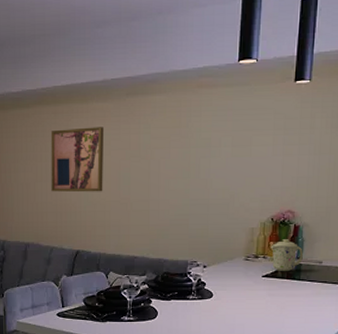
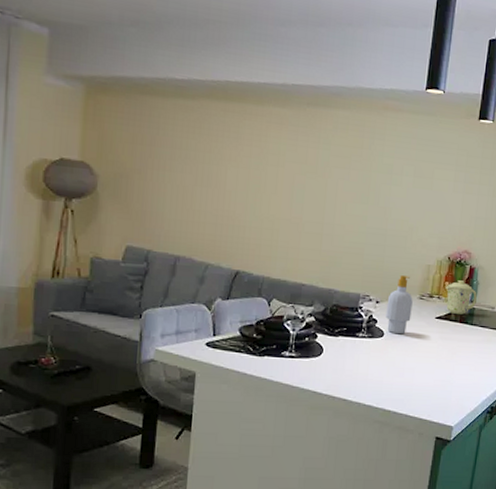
wall art: present [50,127,105,192] -> none [212,130,280,207]
soap bottle: none [213,240,239,294] -> present [385,275,413,335]

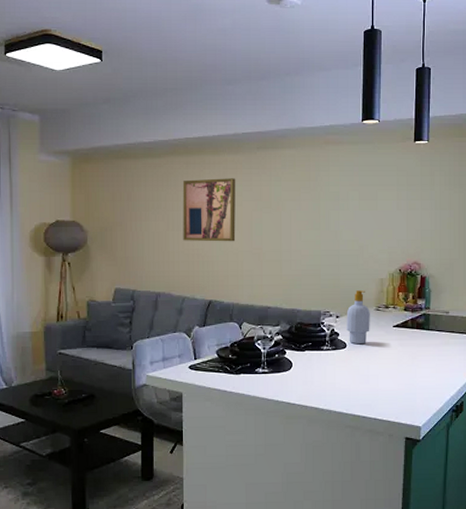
wall art: none [212,130,280,207] -> present [182,178,236,242]
mug: present [445,280,477,315] -> none [400,290,430,322]

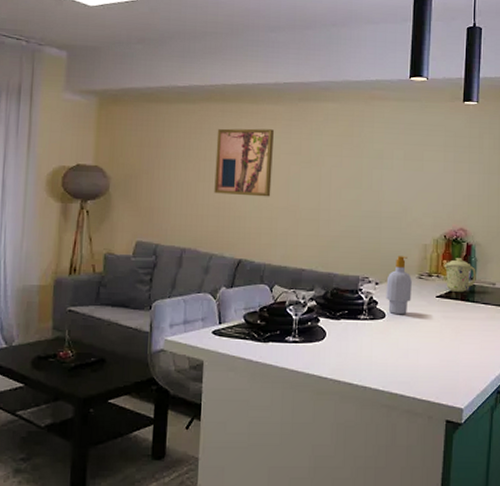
mug: none [400,290,430,322] -> present [444,258,476,293]

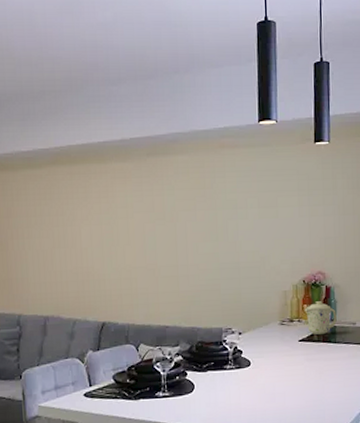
wall art: present [214,128,275,197] -> none [67,188,128,259]
soap bottle: present [386,256,412,315] -> none [249,304,275,362]

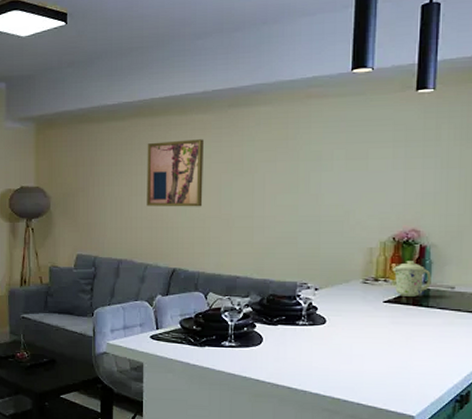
wall art: none [67,188,128,259] -> present [146,139,205,207]

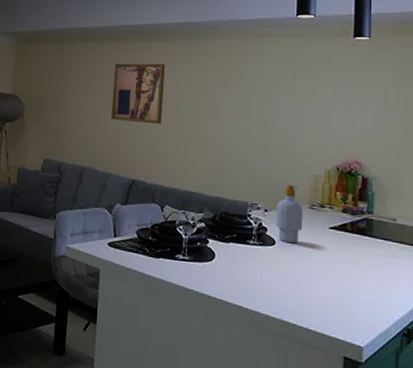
soap bottle: none [326,261,356,321] -> present [276,185,303,244]
mug: present [392,261,431,298] -> none [337,190,374,227]

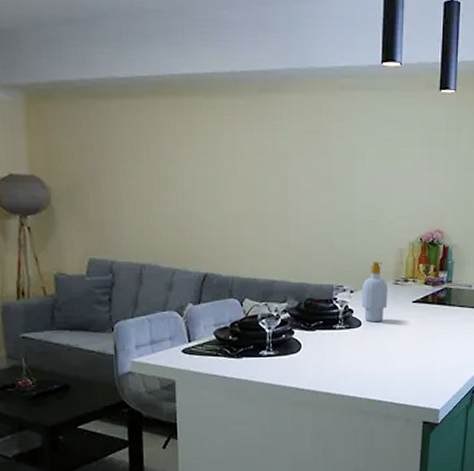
wall art: present [111,63,166,124] -> none [168,126,235,204]

